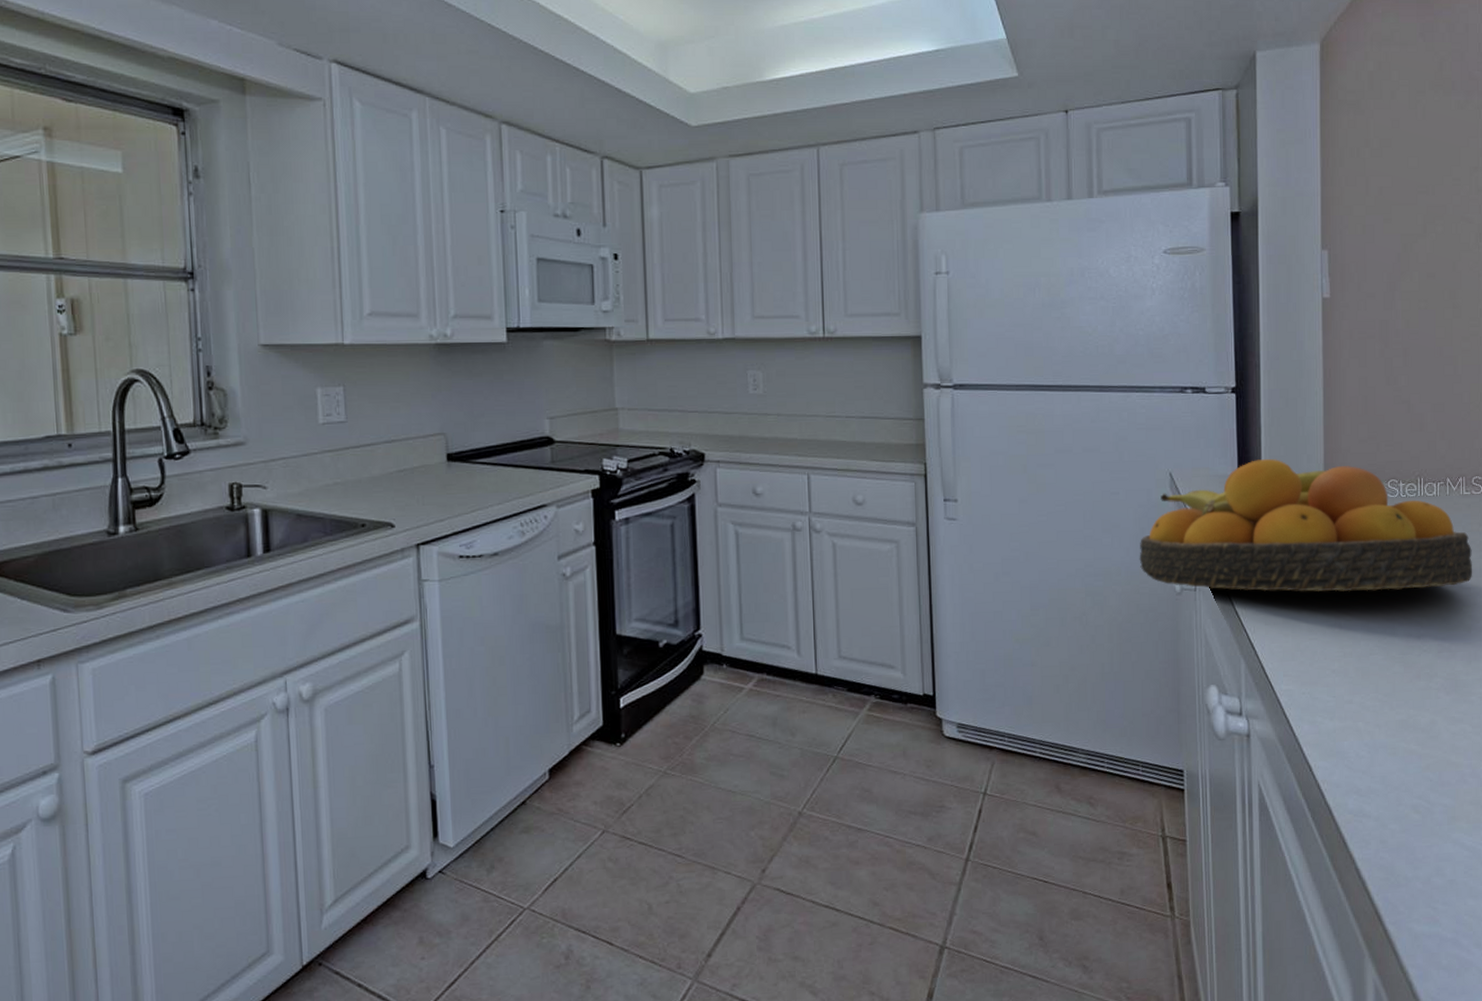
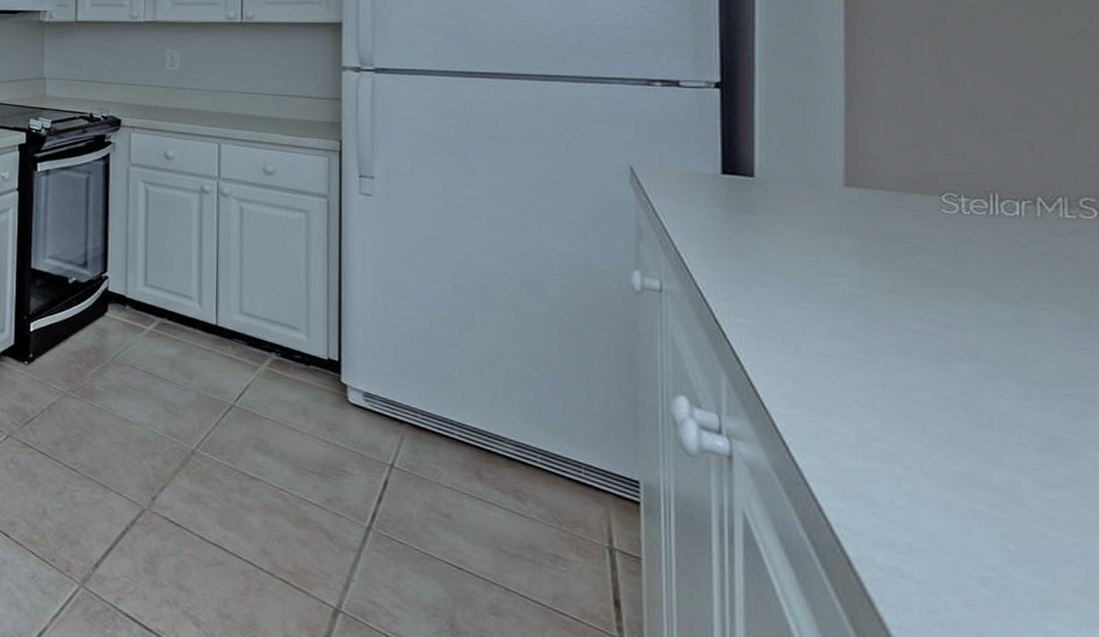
fruit bowl: present [1139,458,1472,592] -> none [588,159,1080,324]

